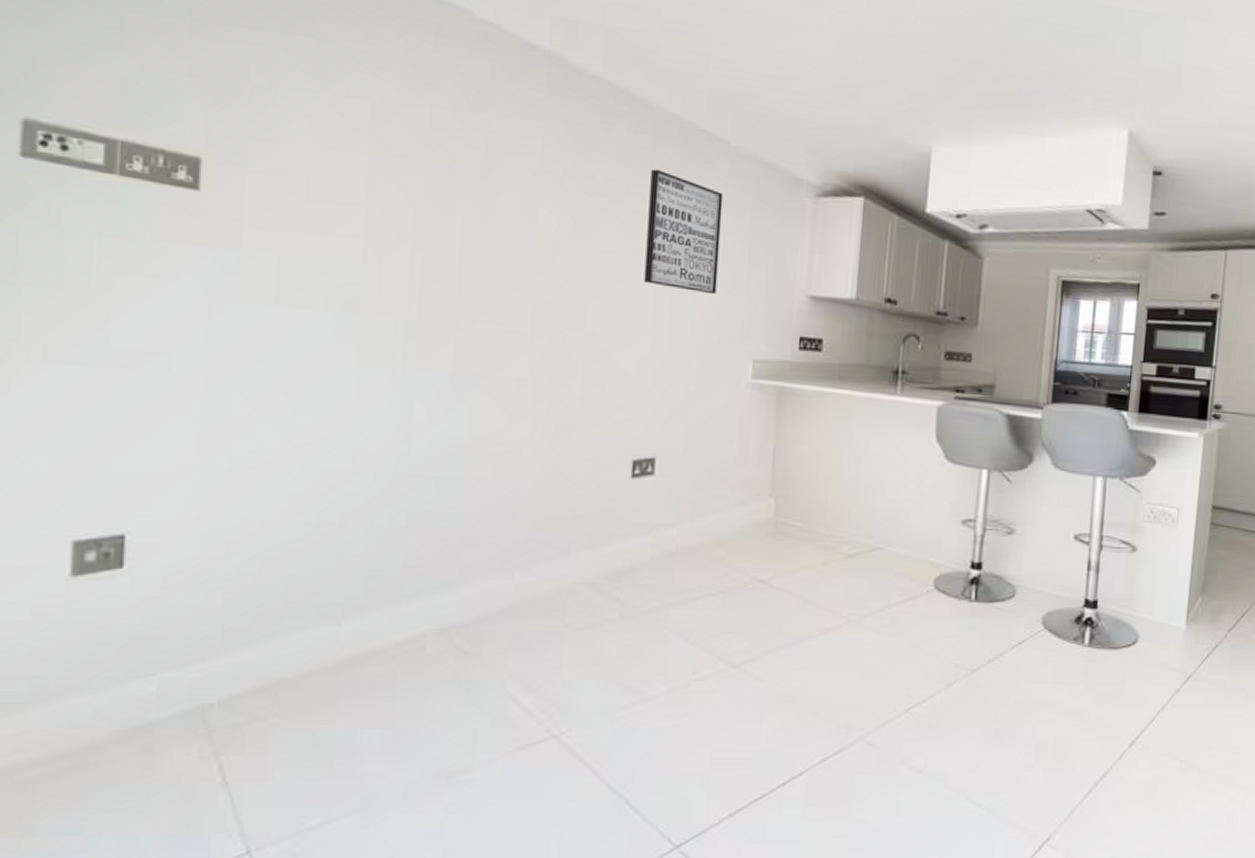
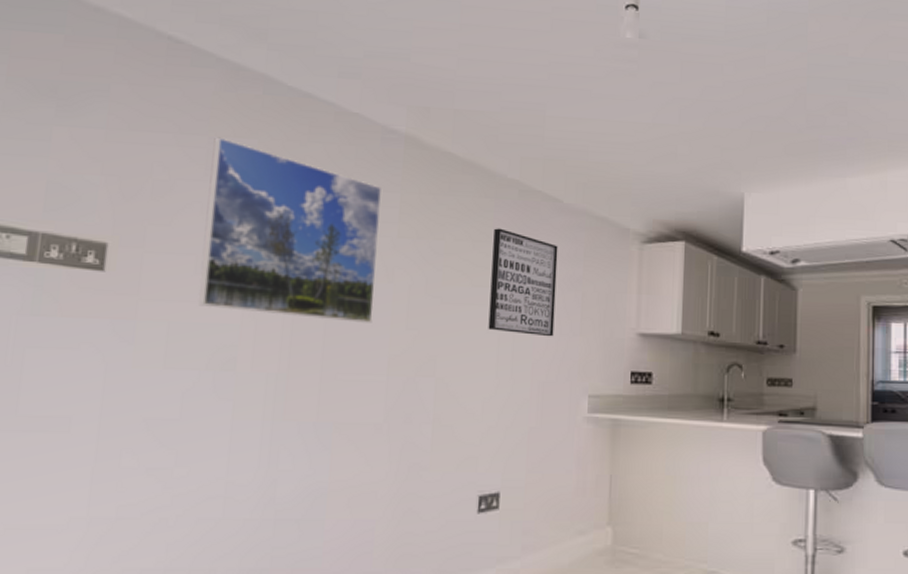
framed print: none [313,39,523,268] -> present [199,137,383,323]

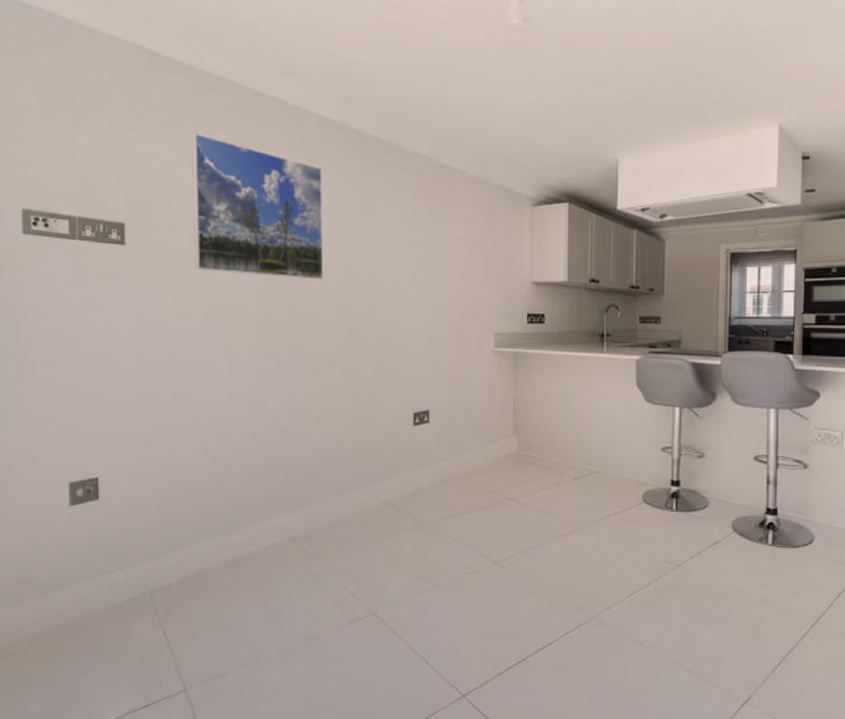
wall art: present [488,228,558,337] -> none [412,198,464,287]

